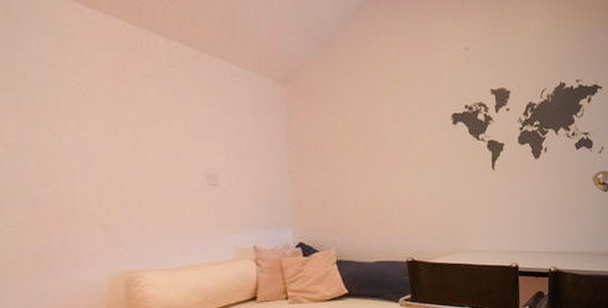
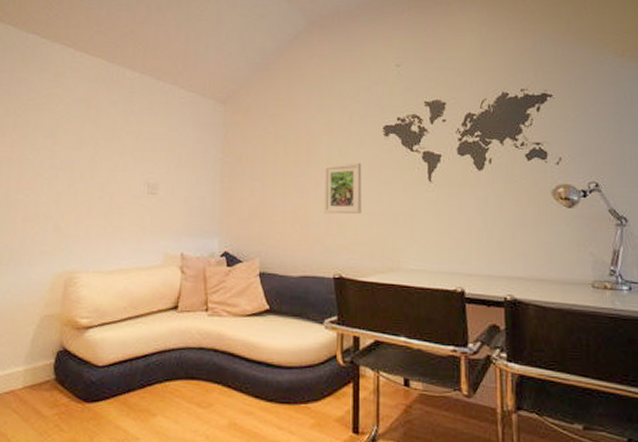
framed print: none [394,150,431,202] -> present [323,162,362,214]

